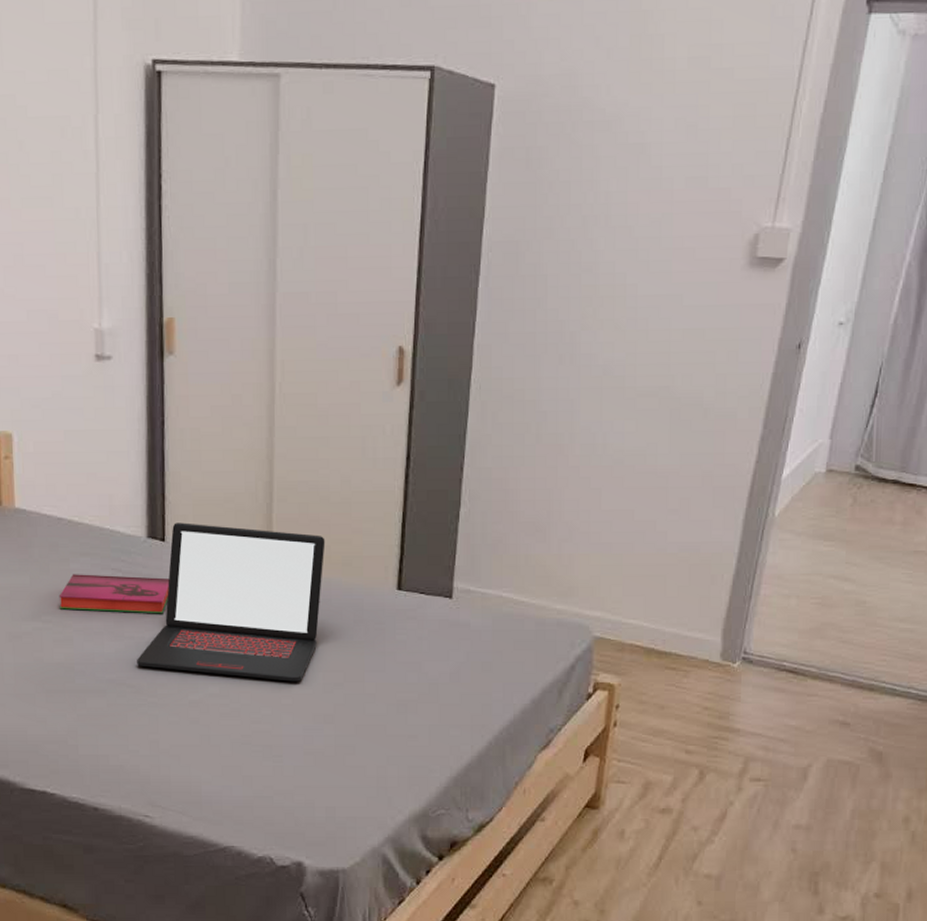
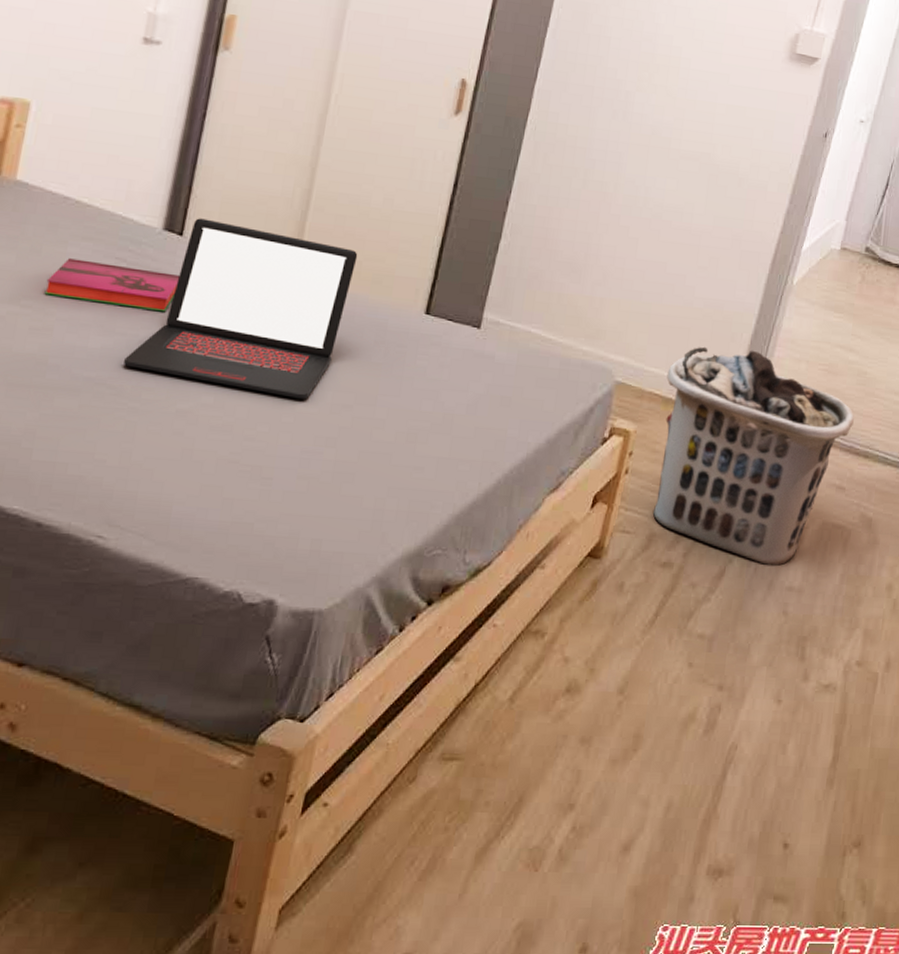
clothes hamper: none [646,590,855,806] -> present [653,346,854,567]

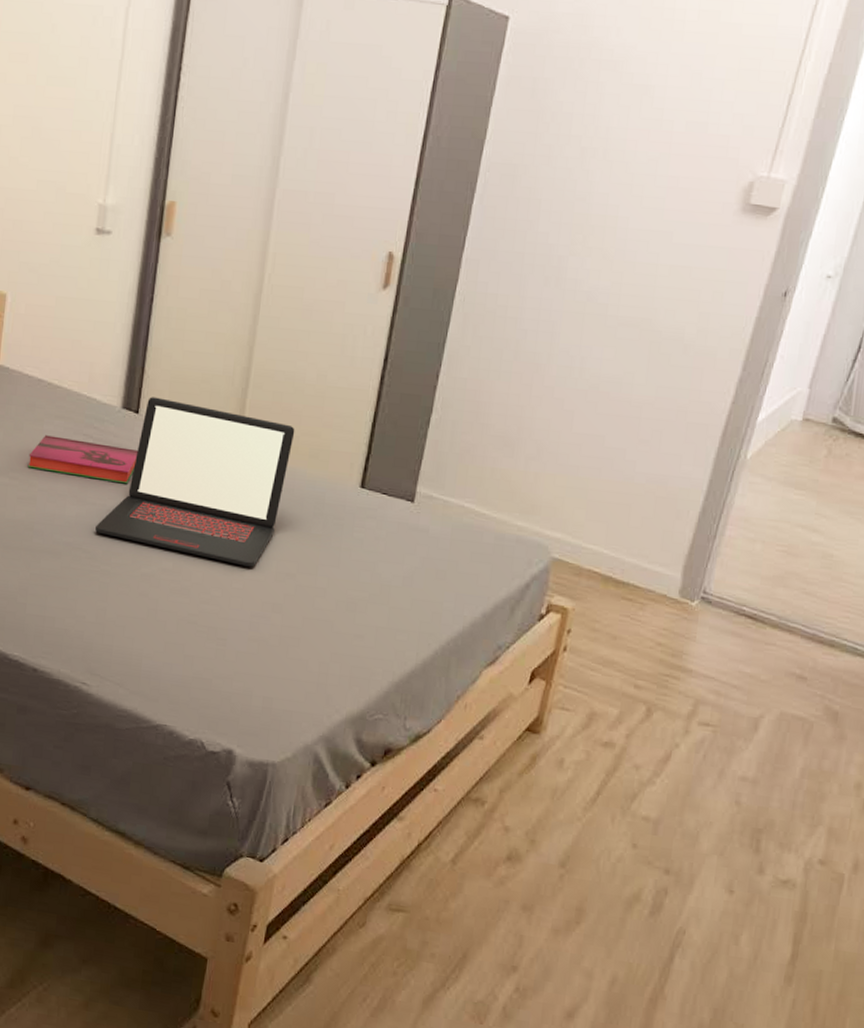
clothes hamper: present [653,346,854,567] -> none [593,524,818,755]

